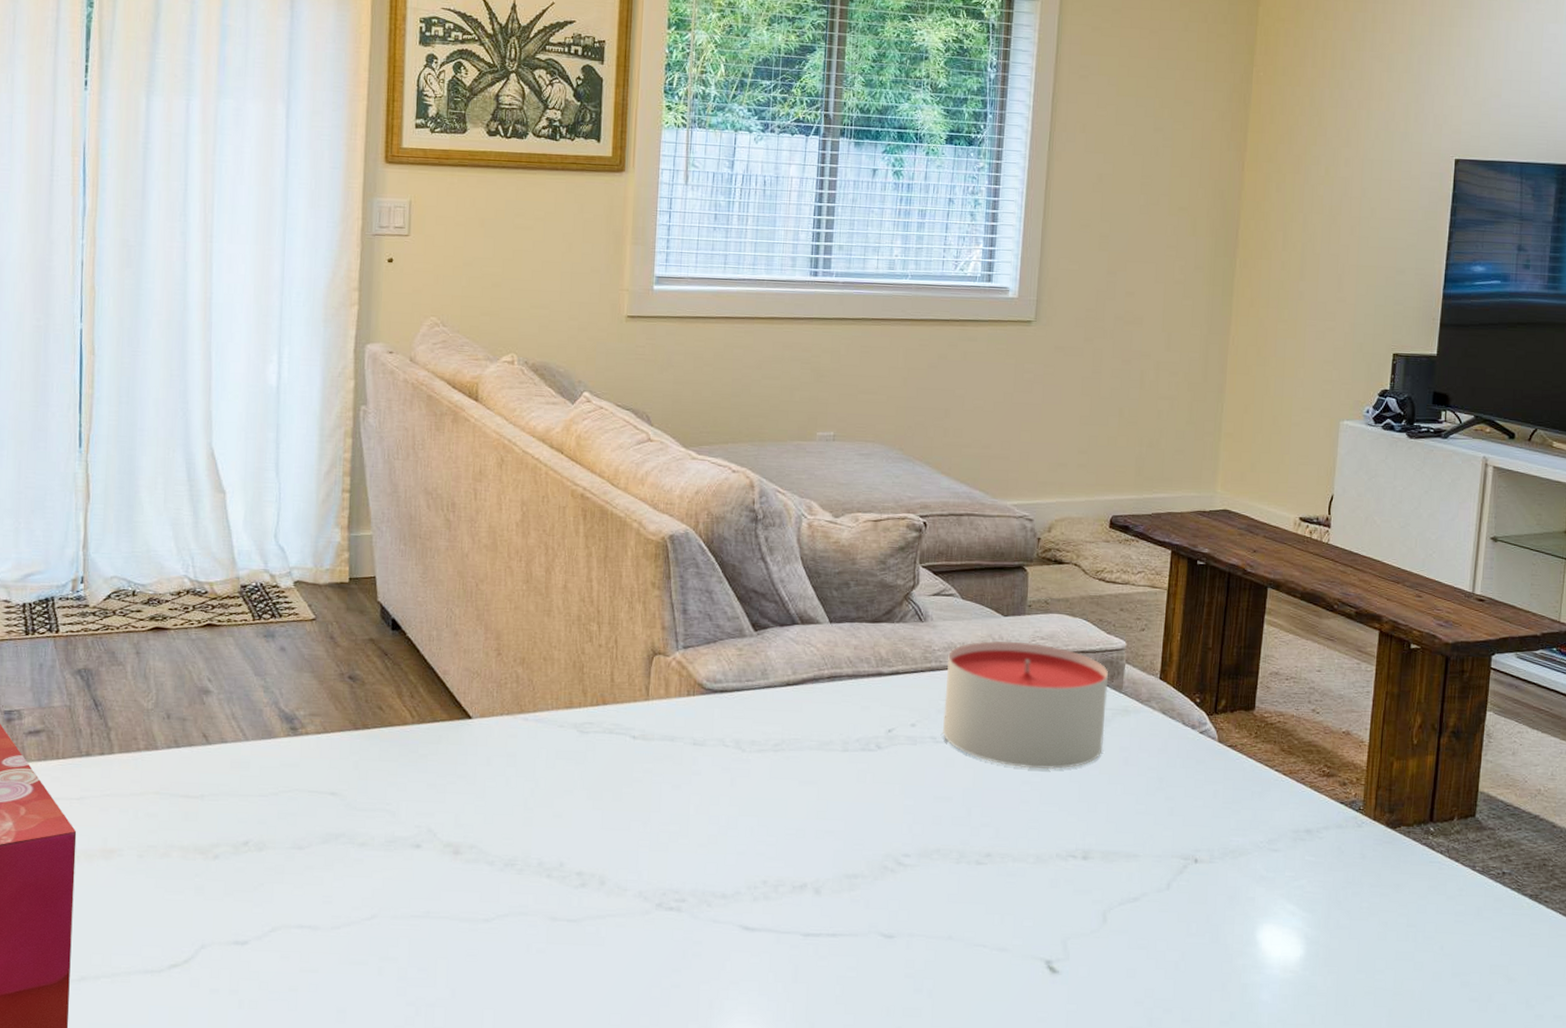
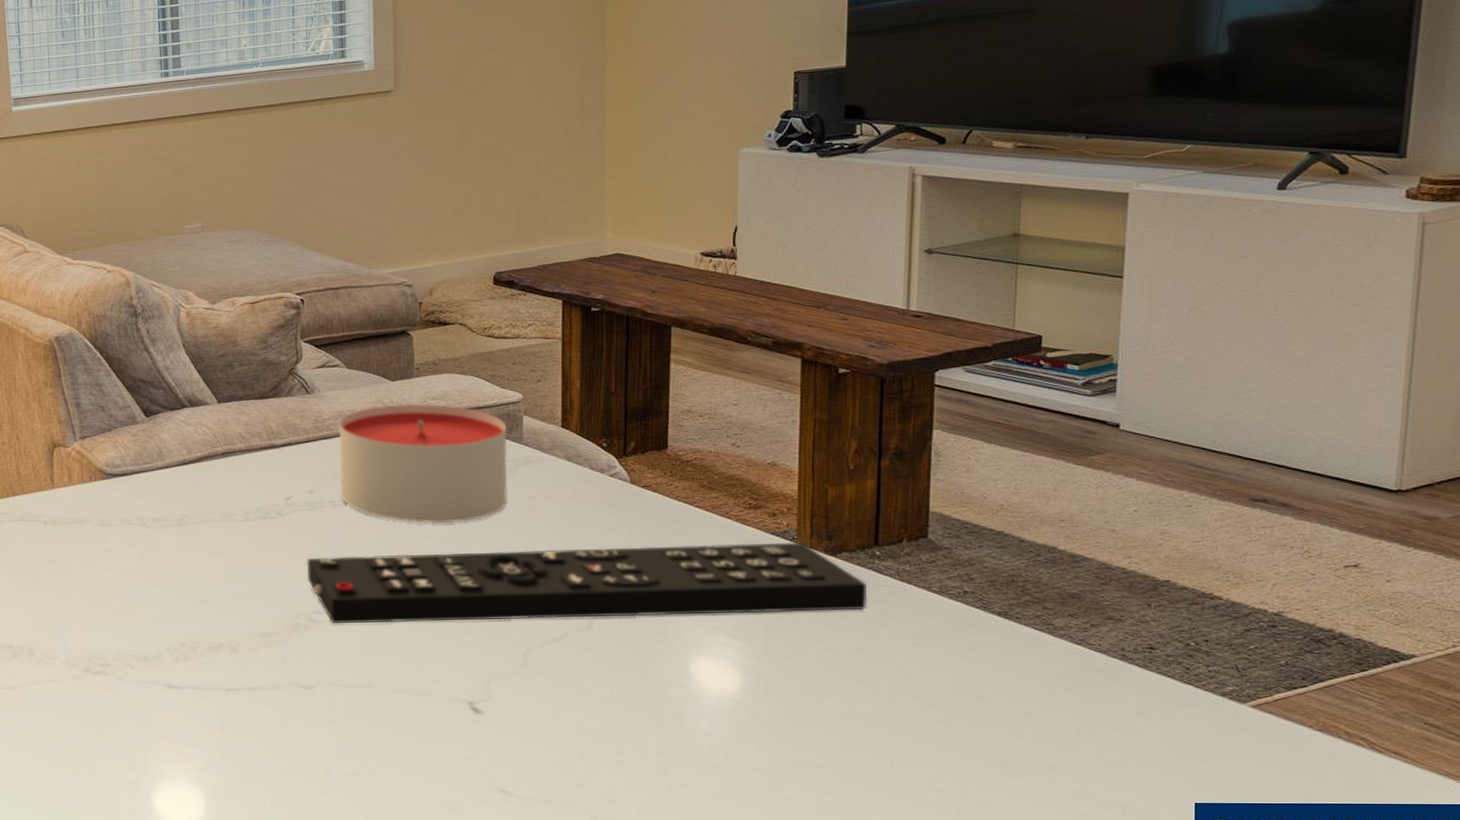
remote control: none [900,796,1420,885] -> present [306,543,868,623]

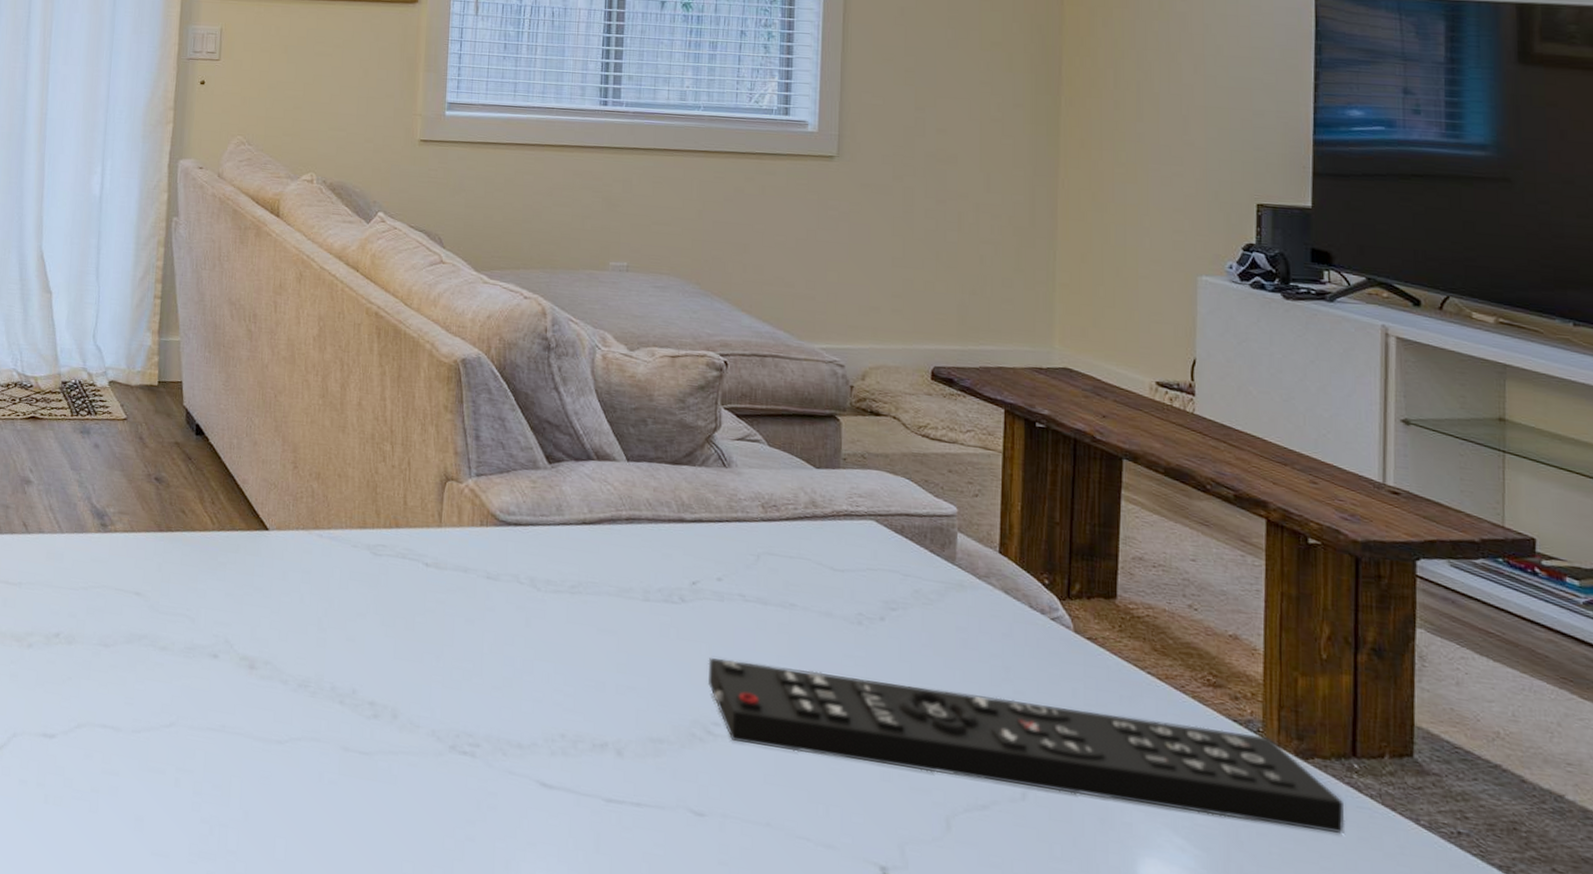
candle: present [338,403,508,524] -> none [752,493,939,645]

